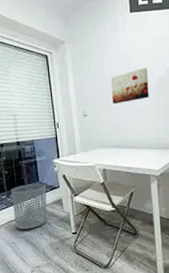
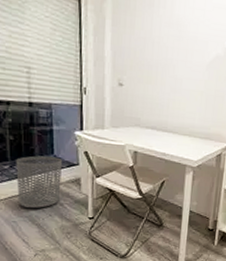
wall art: present [110,68,149,104] -> none [156,40,203,79]

